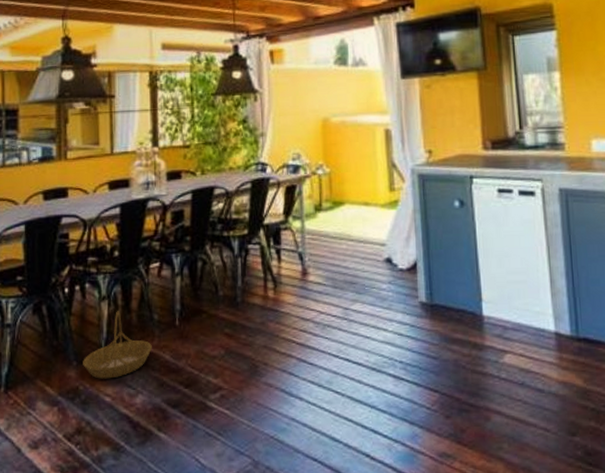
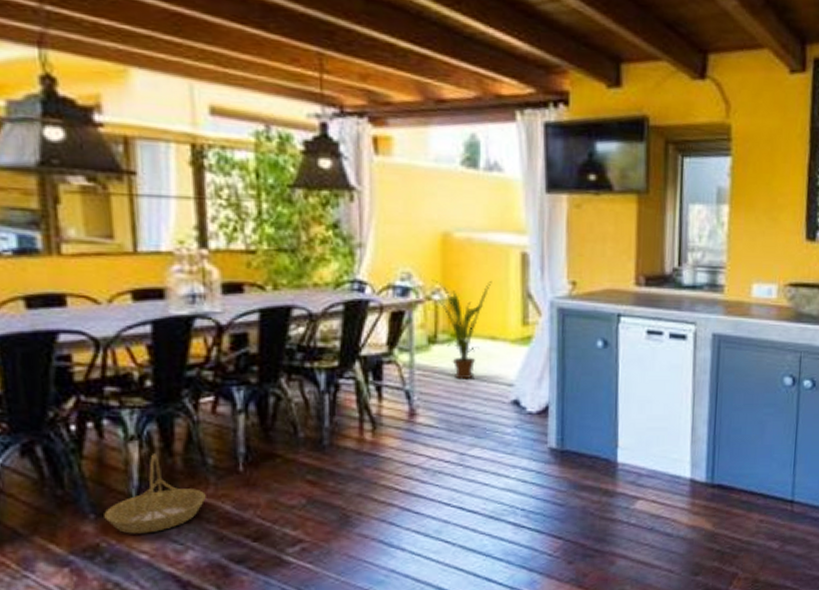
house plant: none [316,155,363,241] -> present [431,279,492,380]

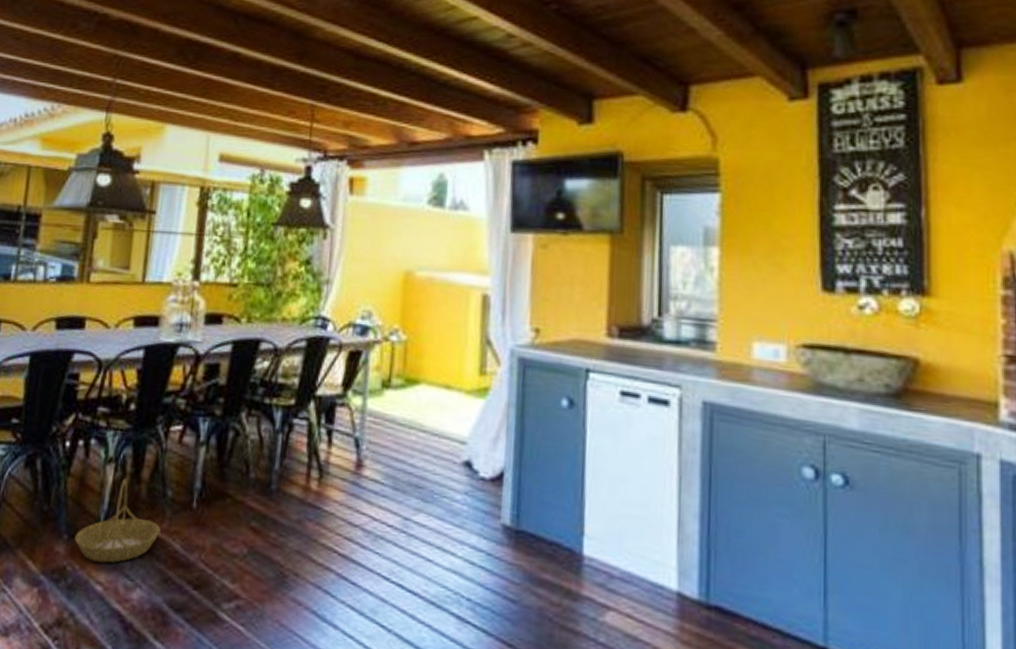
house plant: present [431,279,492,380] -> none [390,319,451,432]

